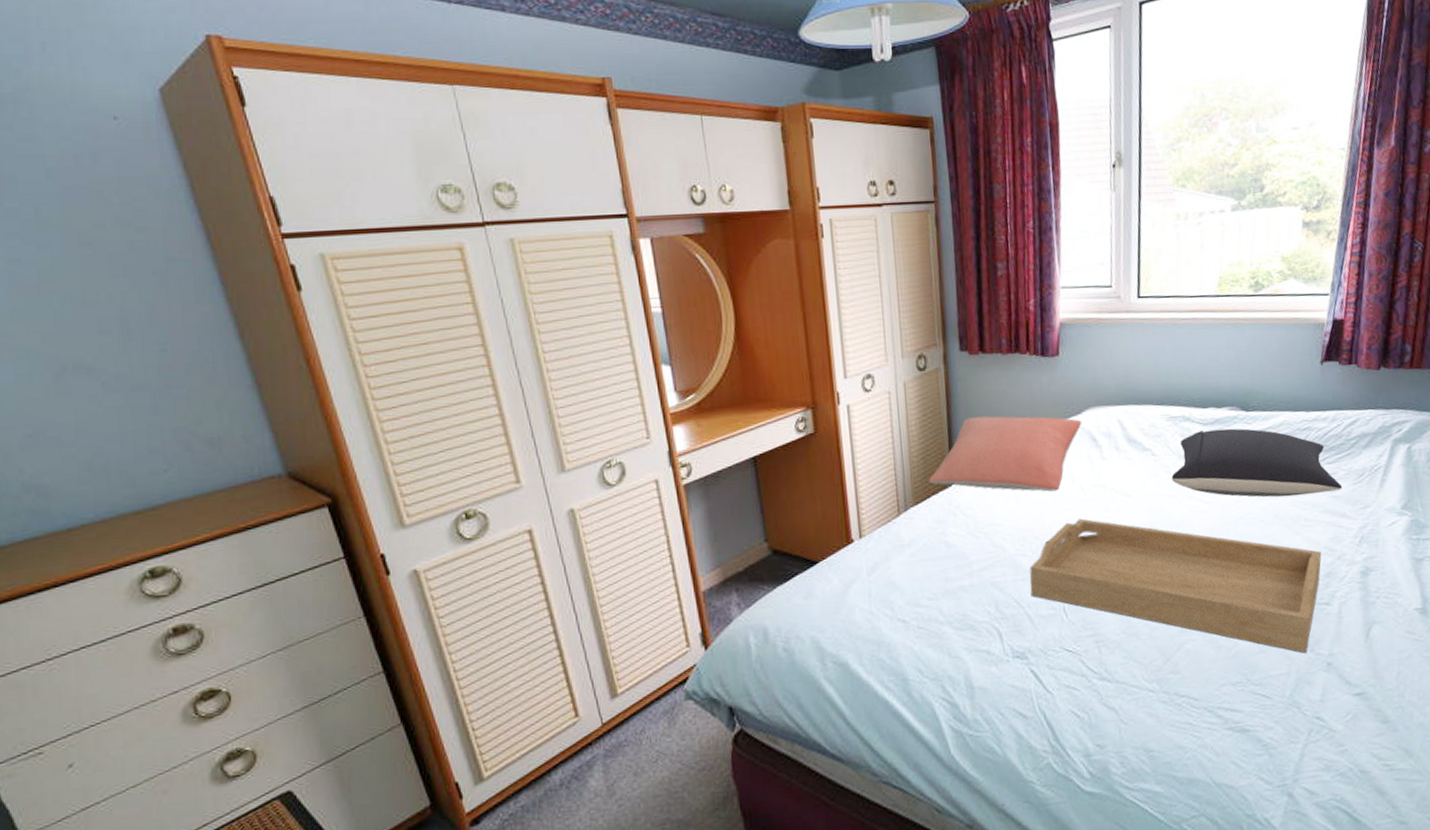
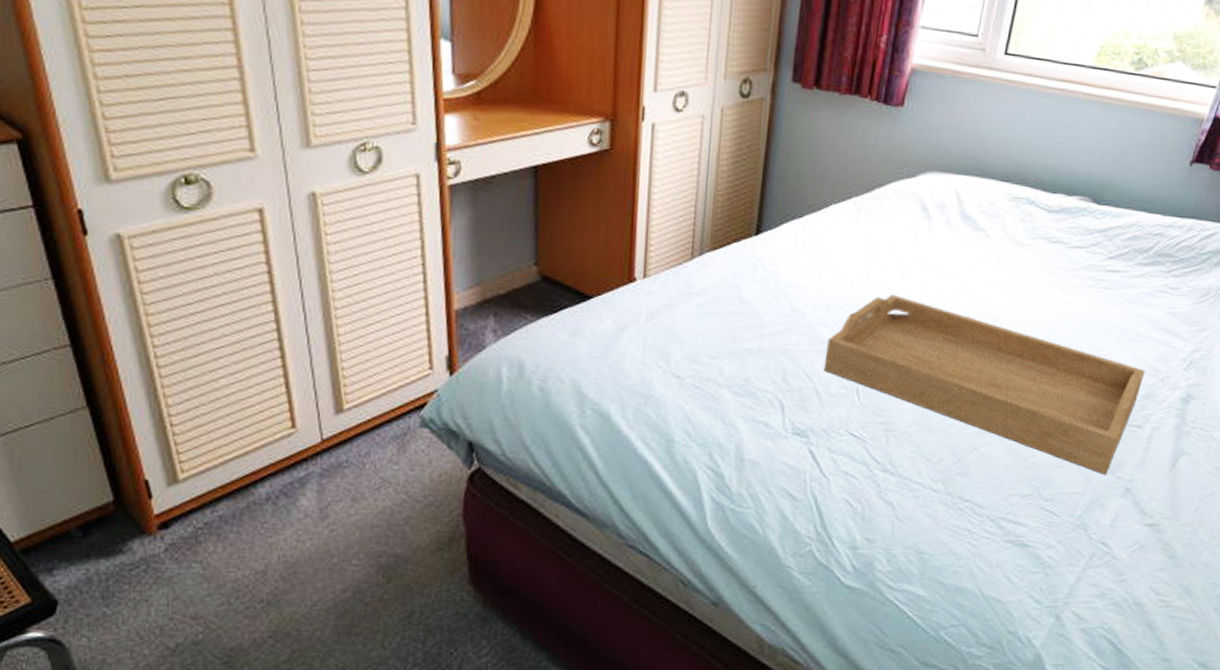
pillow: present [928,416,1082,492] -> none [731,161,915,260]
pillow: present [1171,428,1343,498] -> none [1001,218,1183,308]

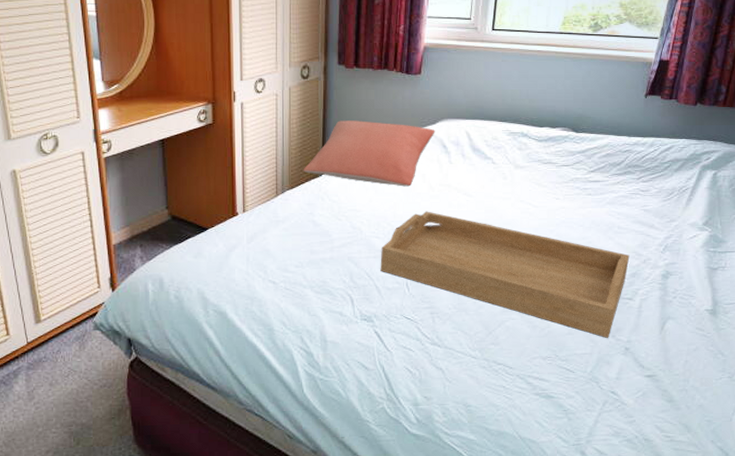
pillow: none [731,161,915,260] -> present [303,120,435,187]

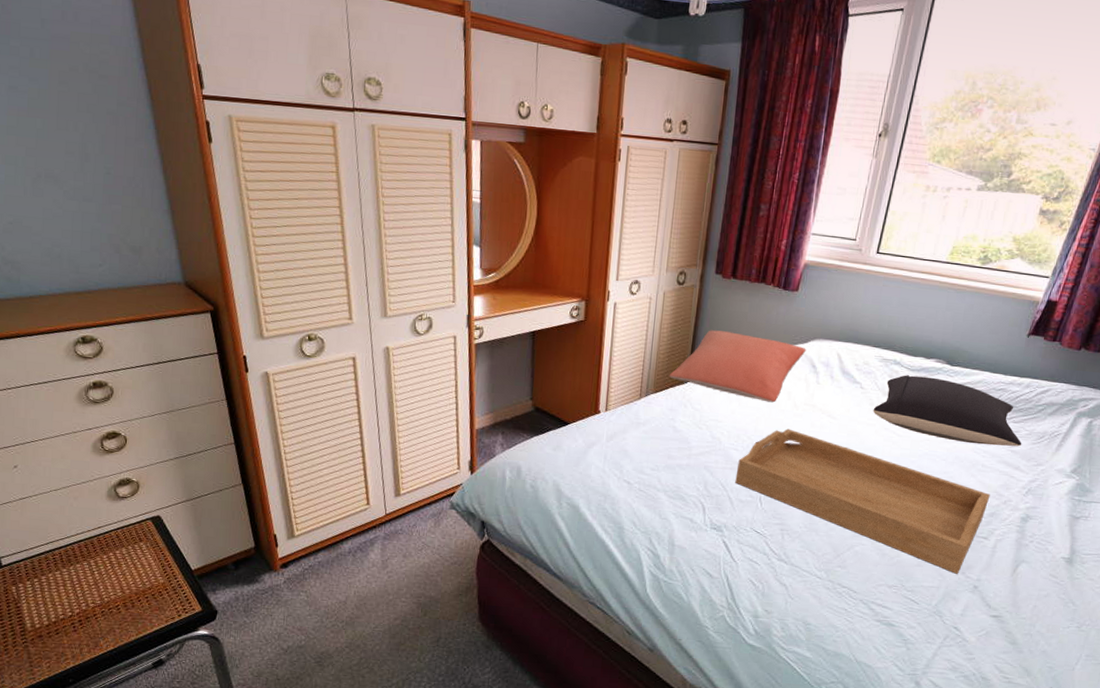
pillow: none [507,146,653,207] -> present [873,375,1022,447]

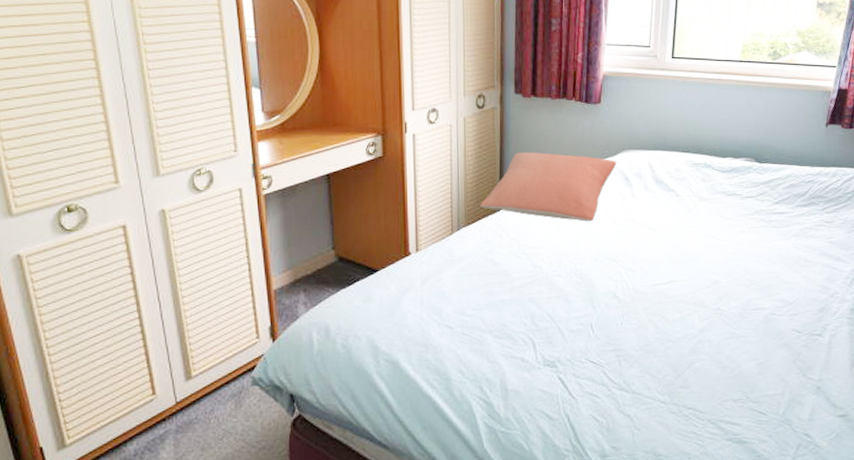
serving tray: present [735,428,991,574] -> none [563,247,817,377]
pillow: present [873,375,1022,447] -> none [691,177,839,240]

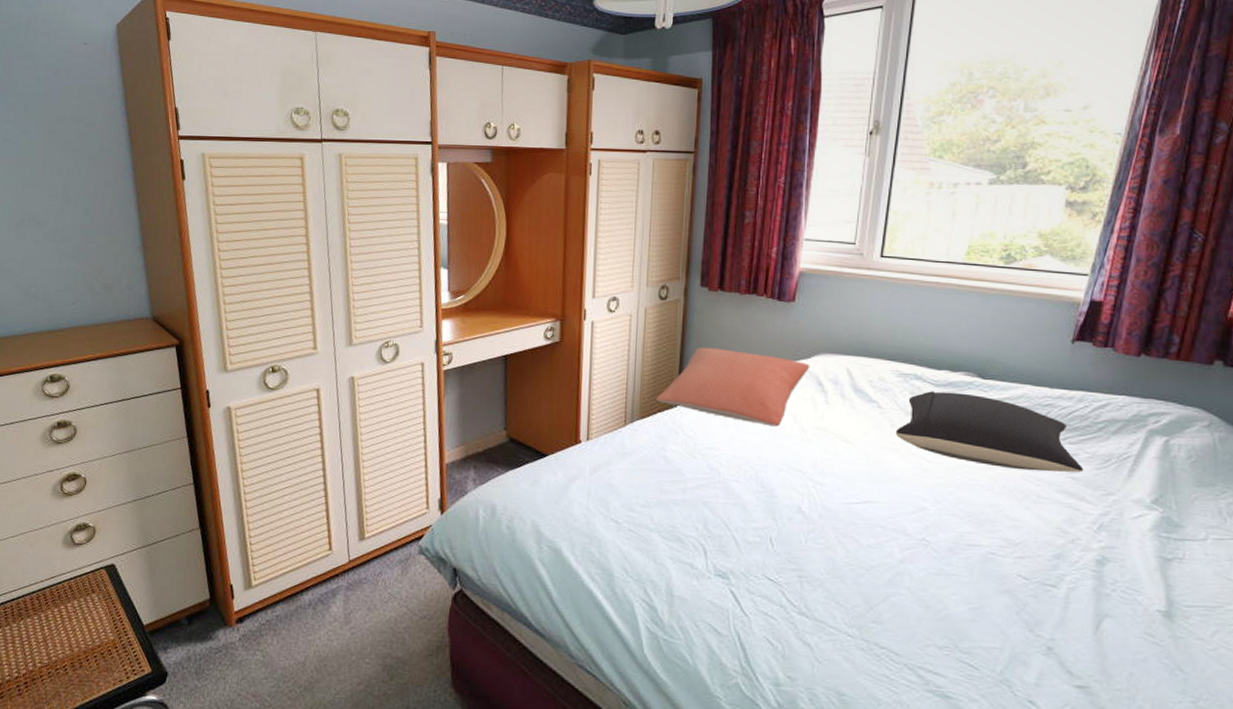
pillow: none [691,177,839,240] -> present [895,391,1084,473]

